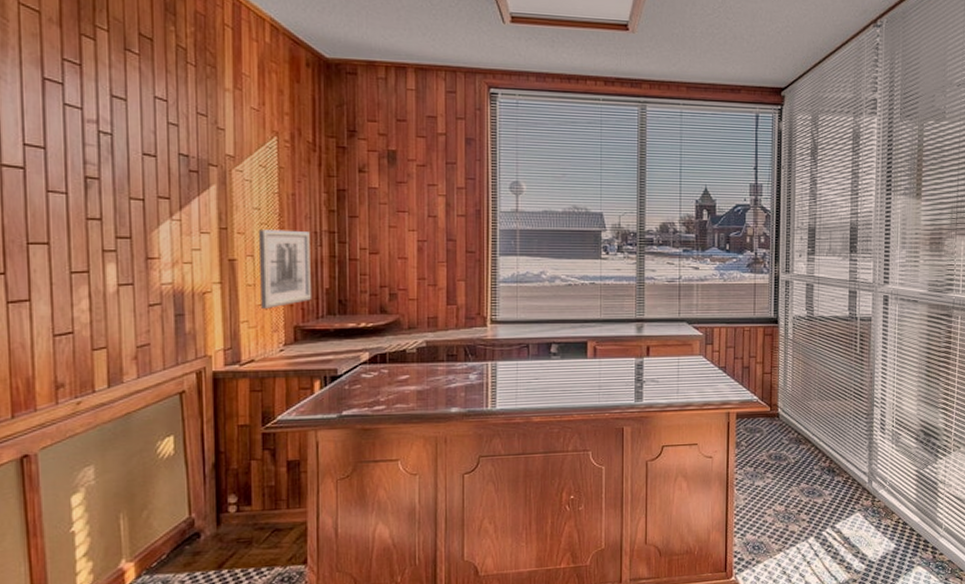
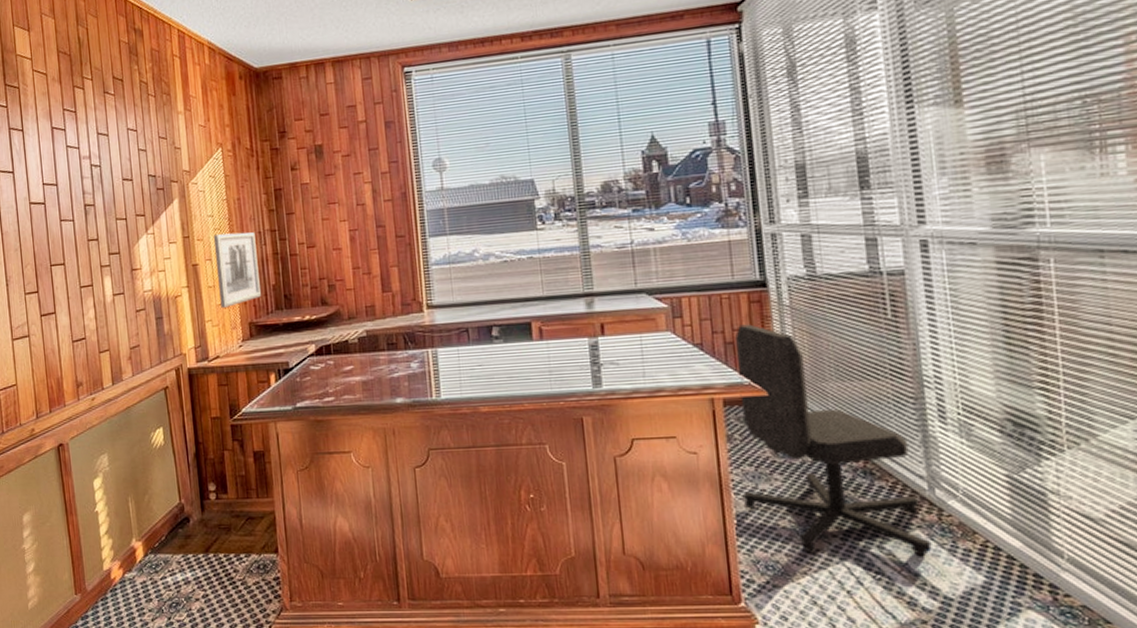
chair: none [743,353,866,535] -> present [734,324,932,557]

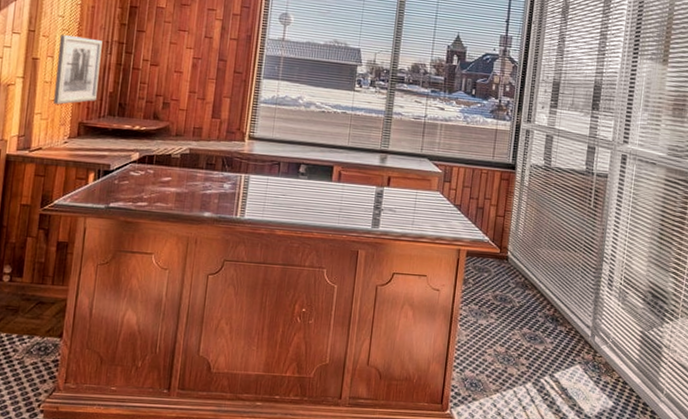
chair: present [734,324,932,557] -> none [465,195,585,385]

